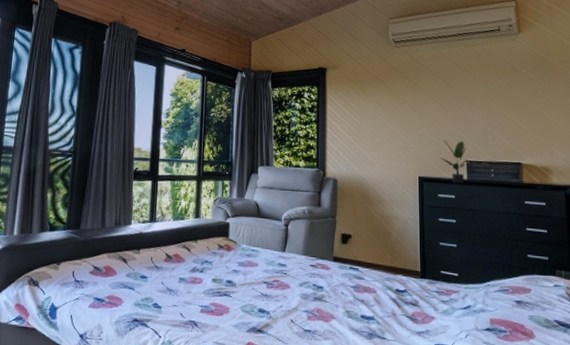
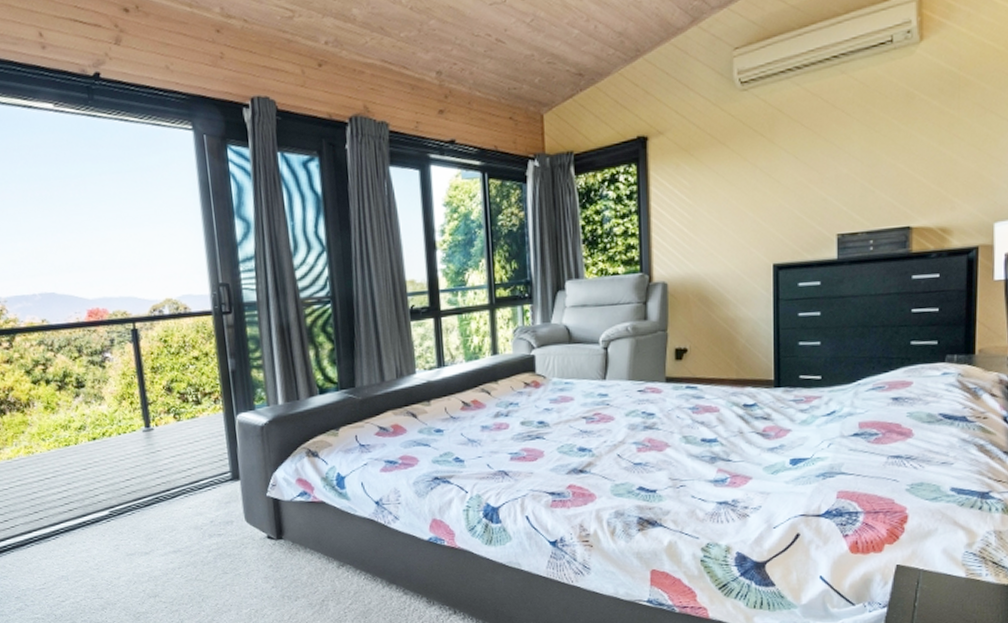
potted plant: present [439,140,468,184] -> none [801,208,839,266]

